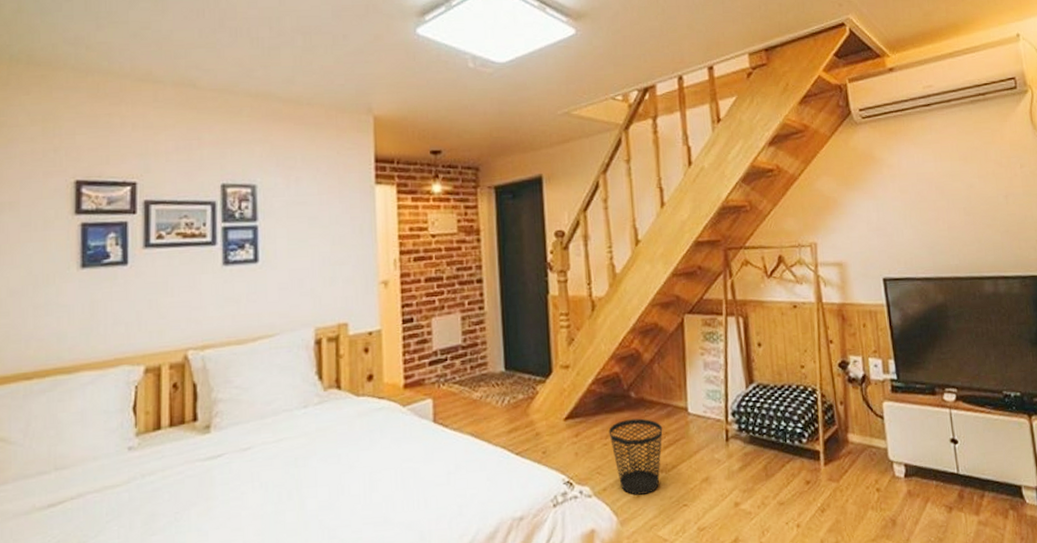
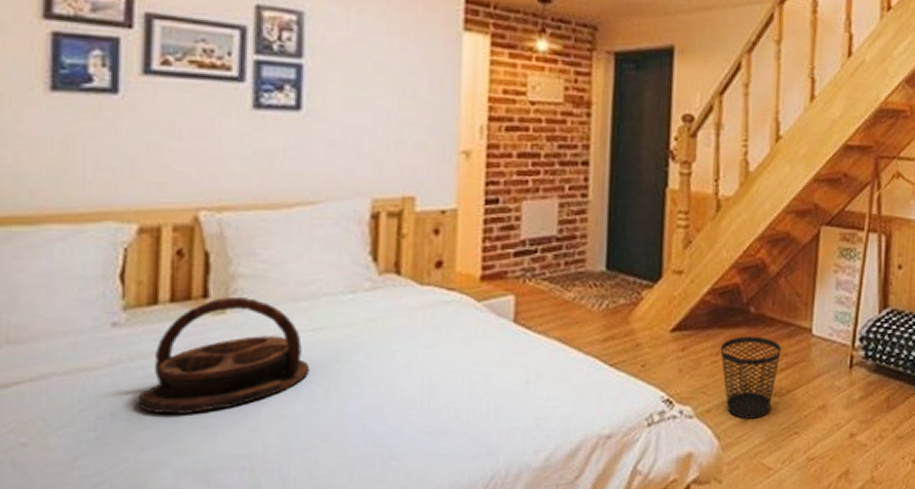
serving tray: none [148,418,276,520] -> present [137,298,310,414]

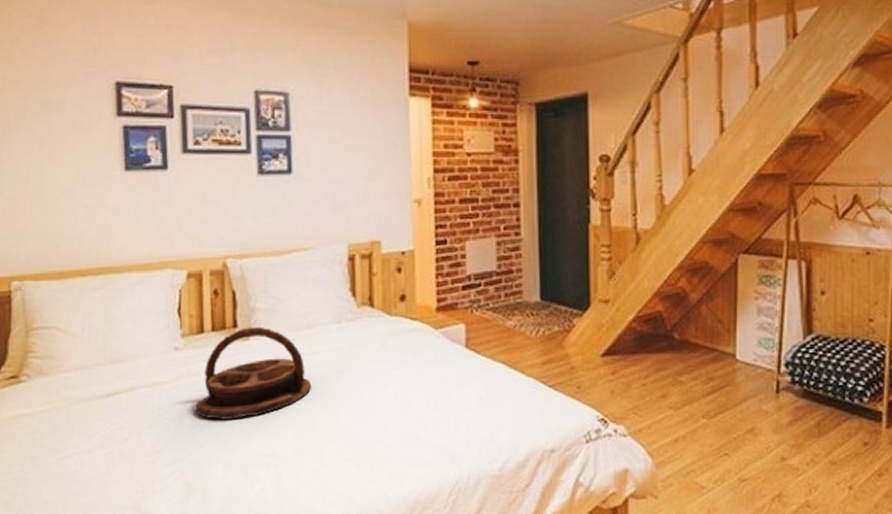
wastebasket: present [720,336,782,419] -> none [648,361,707,439]

